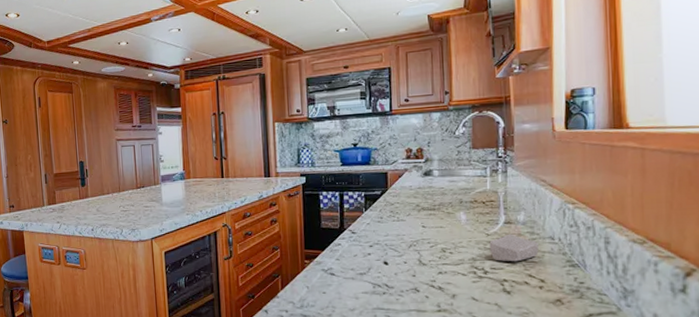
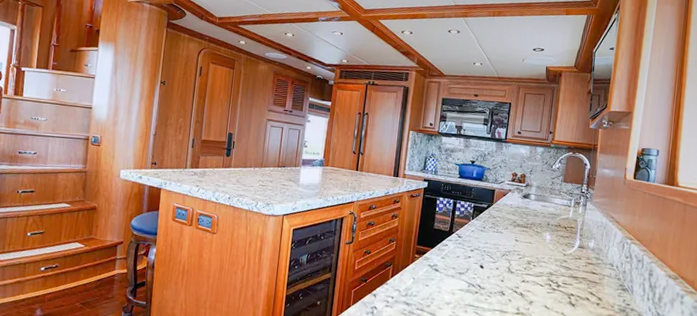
soap bar: present [489,234,539,262] -> none [564,256,601,281]

